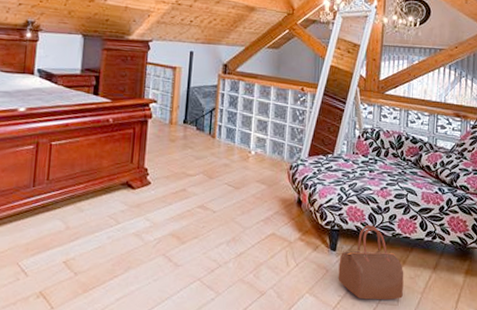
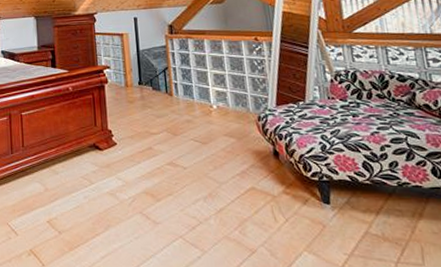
handbag: present [338,225,404,300] -> none [336,174,428,259]

